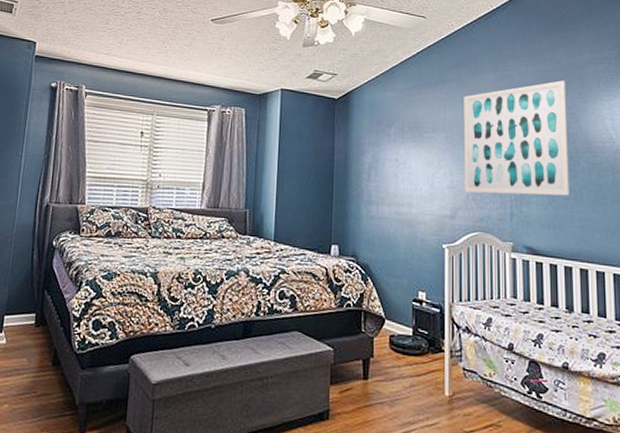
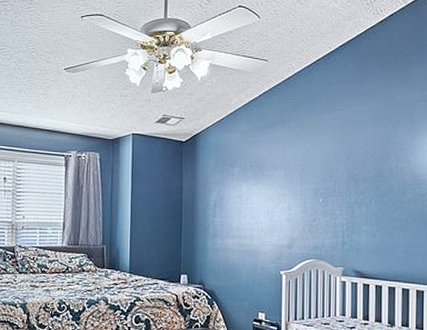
wall art: present [464,80,569,196] -> none [300,118,398,225]

